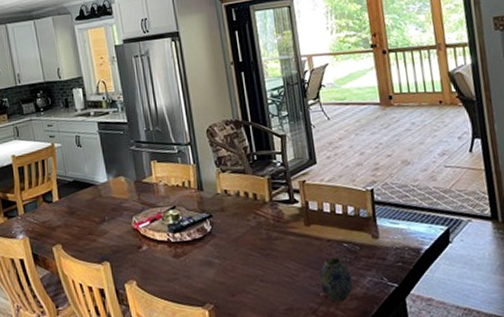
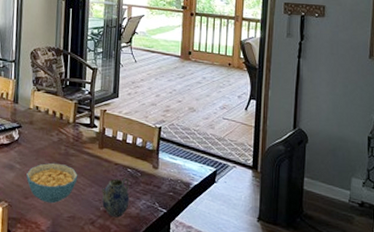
cereal bowl: none [228,250,288,298] -> present [26,162,78,204]

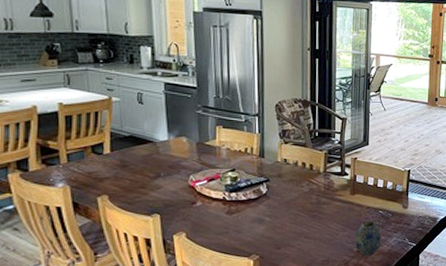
cereal bowl: present [26,162,78,204] -> none [277,212,331,251]

